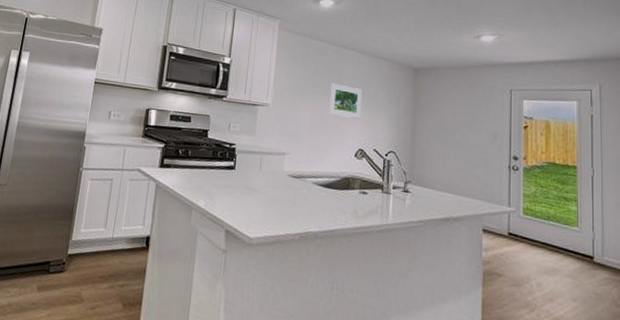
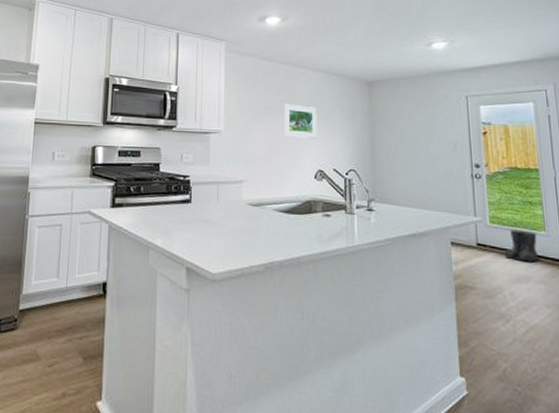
boots: none [536,222,569,256] -> present [505,229,539,262]

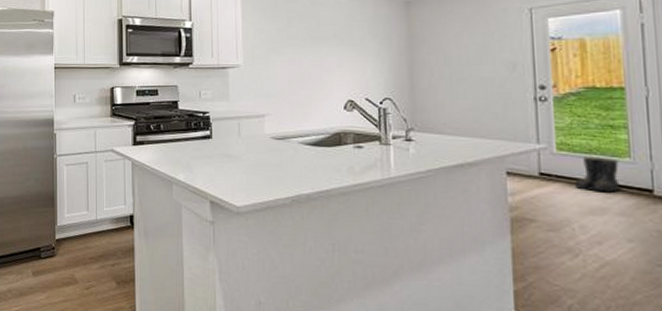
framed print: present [284,103,317,138] -> none [308,32,347,68]

